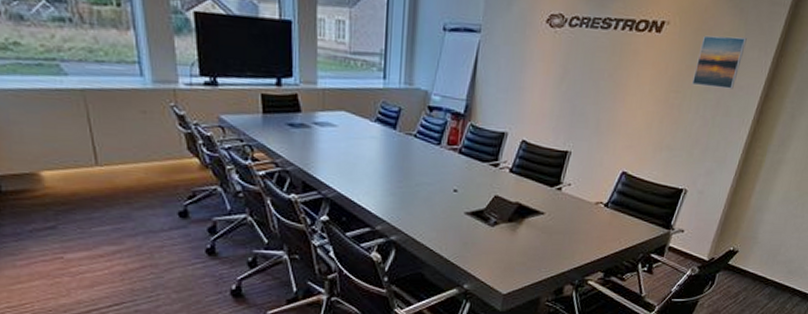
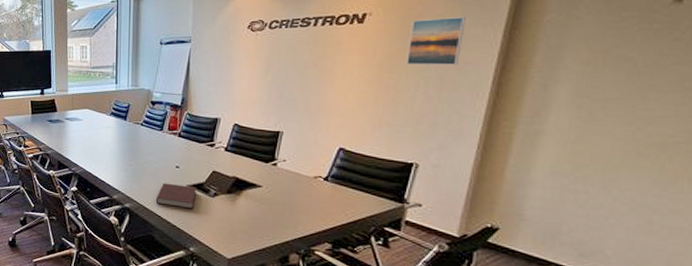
notebook: none [427,210,475,241] -> present [155,183,196,209]

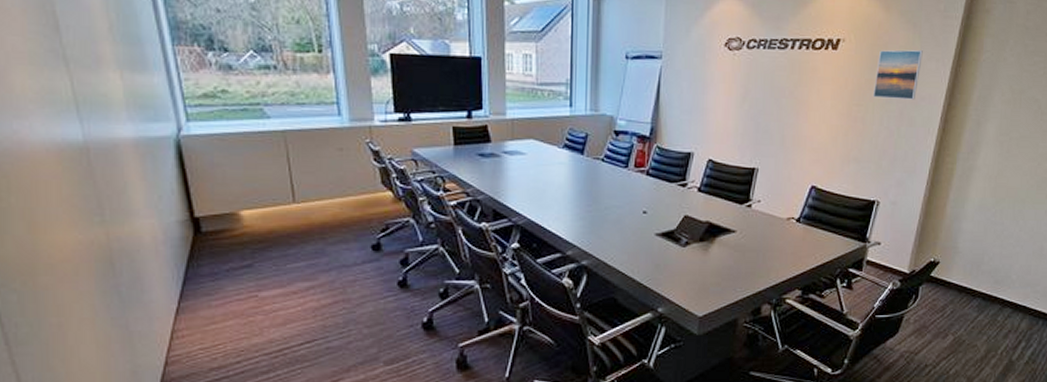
notebook: present [155,183,196,209] -> none [618,232,666,262]

